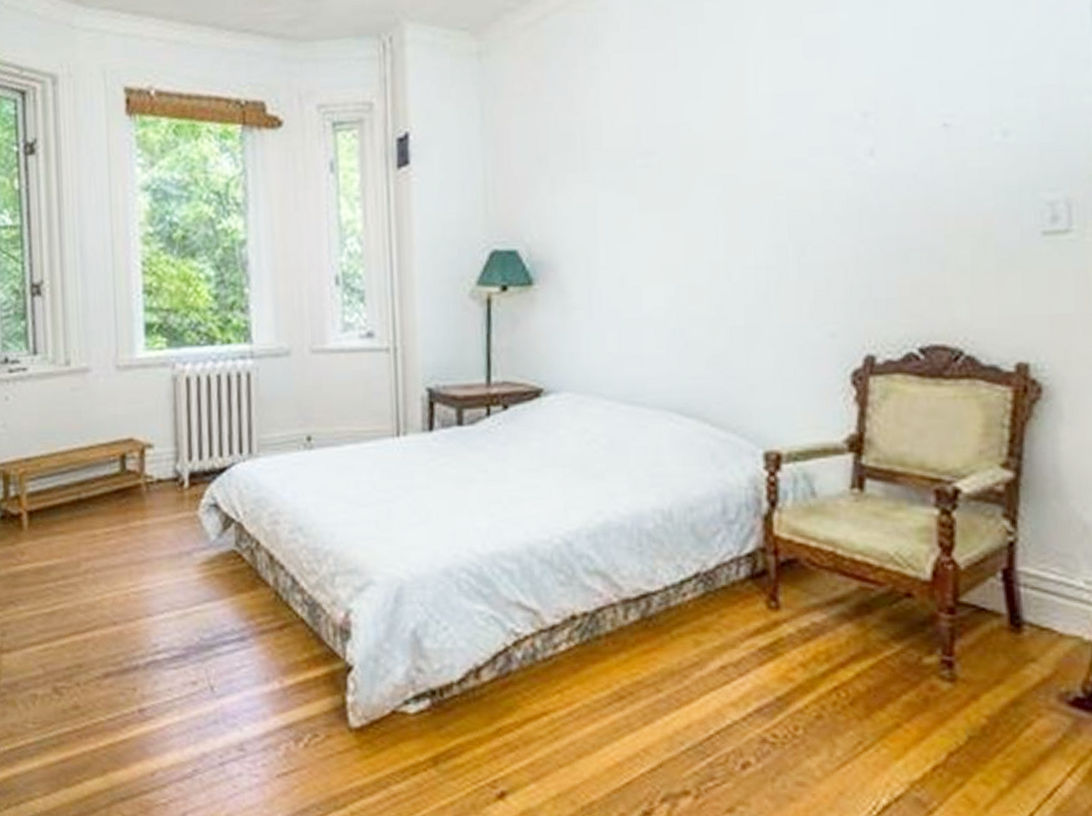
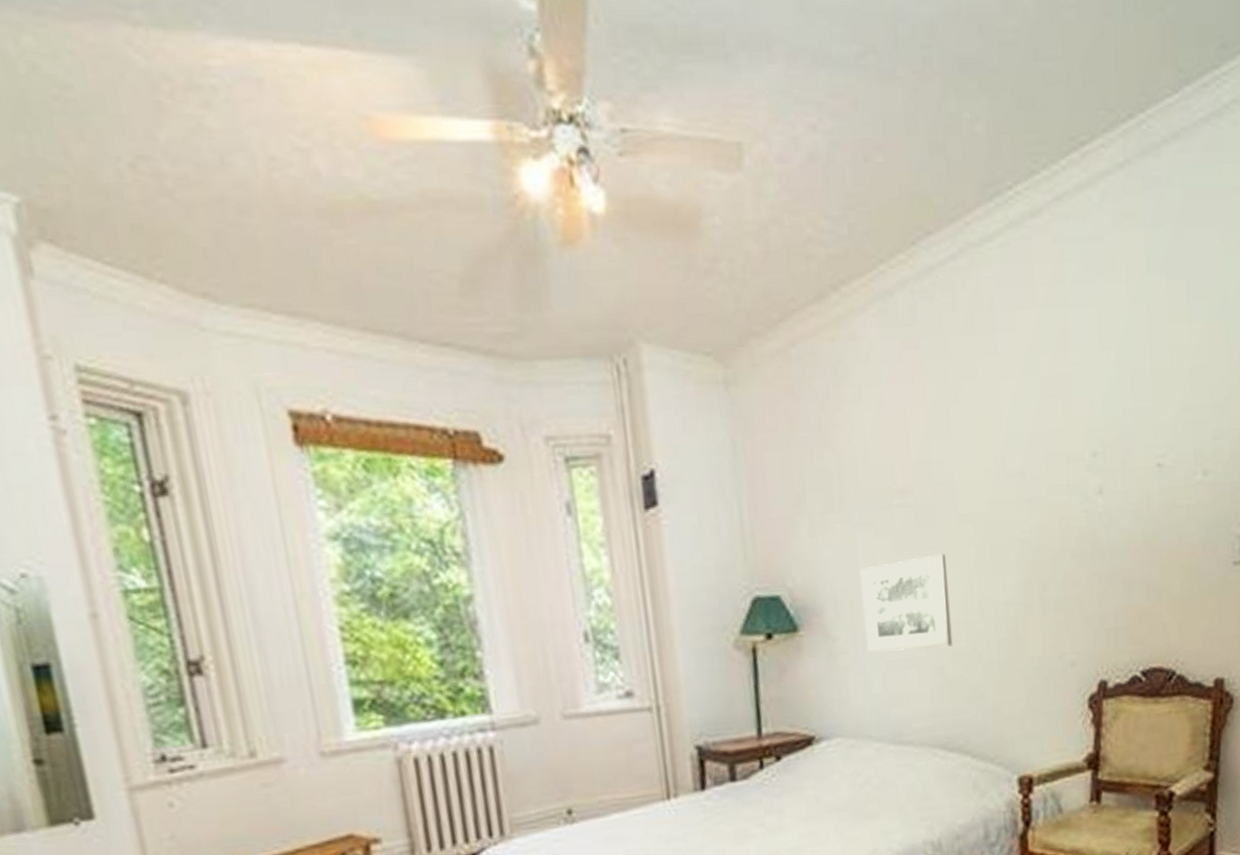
wall art: none [599,214,694,310] -> present [860,554,953,652]

